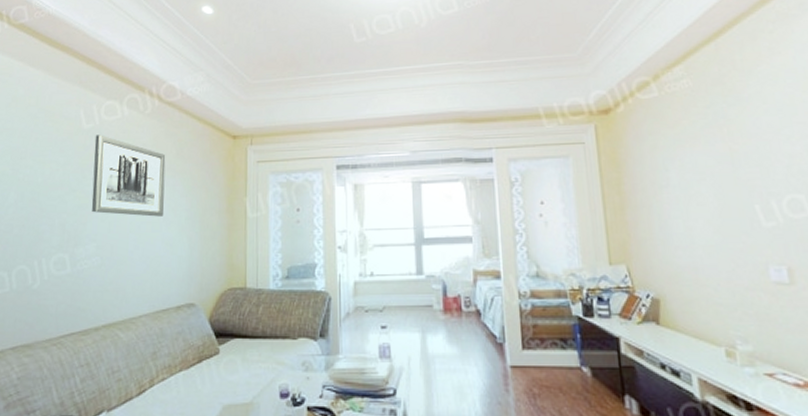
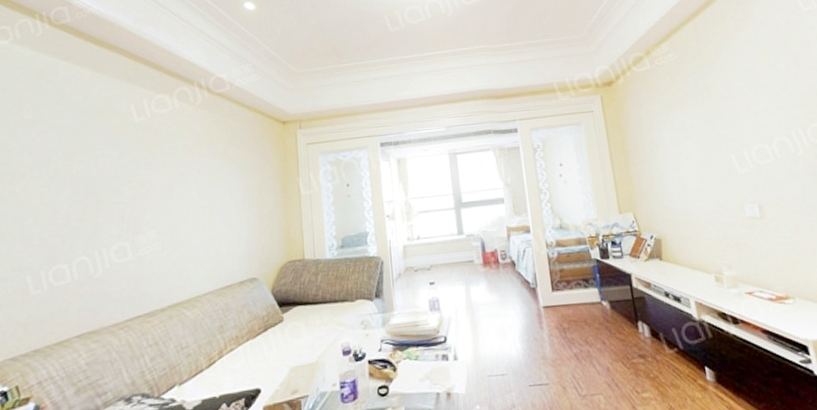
wall art: present [91,134,166,217] -> none [147,127,222,201]

